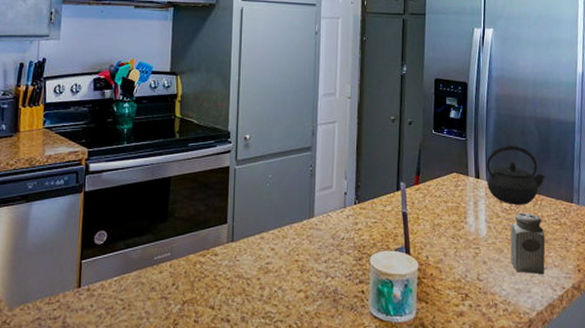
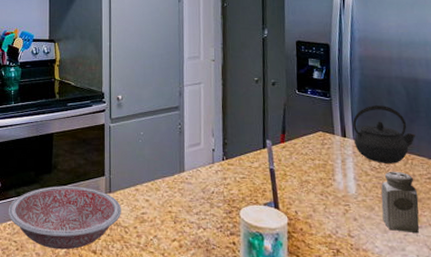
bowl: none [115,235,244,307] -> present [8,186,121,250]

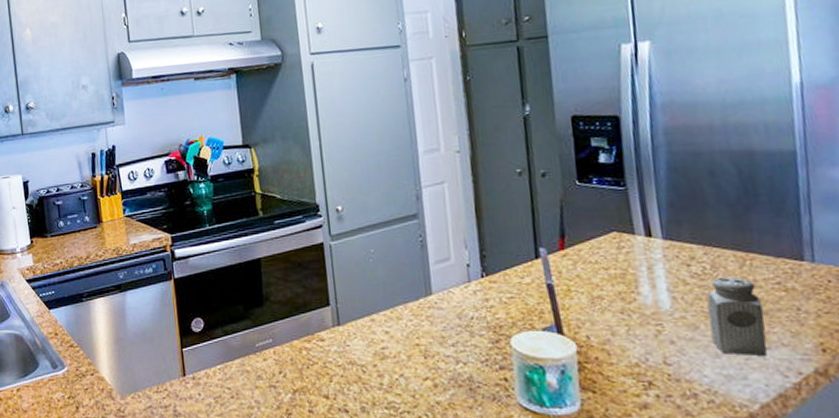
bowl: present [8,186,121,250] -> none [216,319,356,396]
kettle: present [353,105,416,164] -> none [660,191,756,268]

